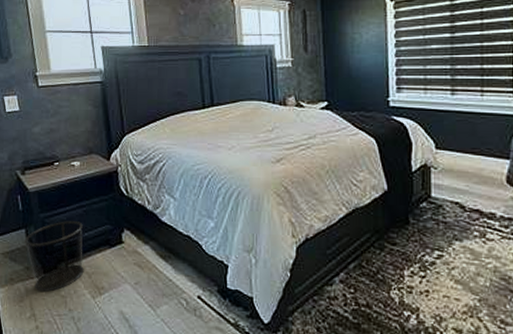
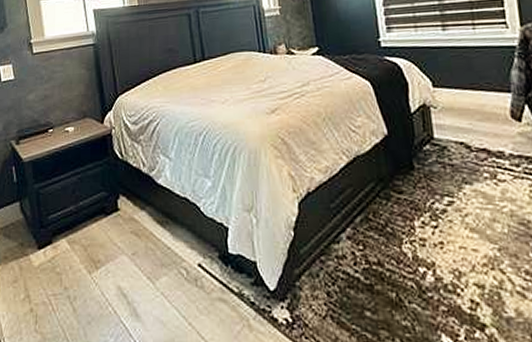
waste bin: present [24,221,84,292] -> none [19,190,80,269]

